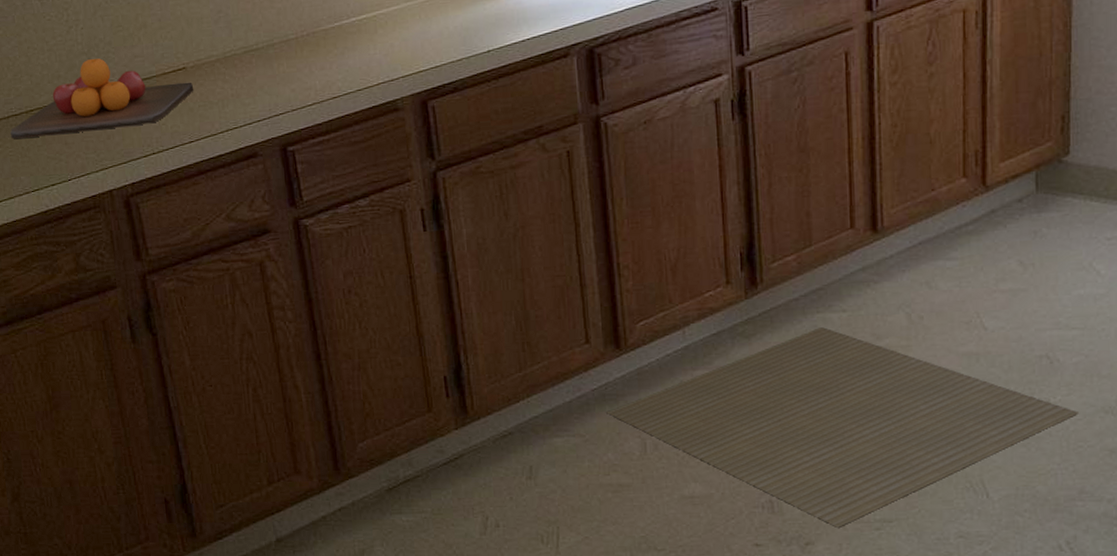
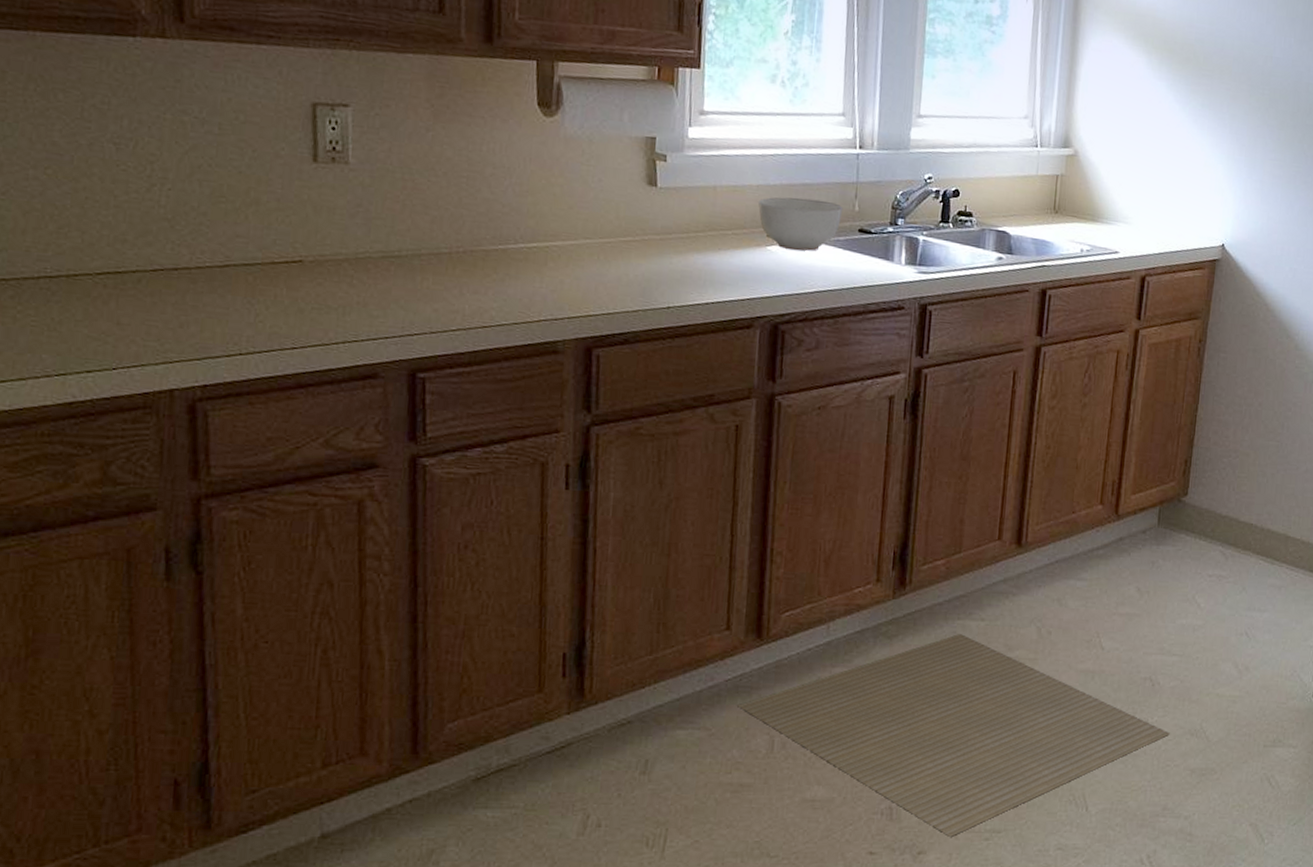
chopping board: present [10,58,194,139] -> none [38,227,309,318]

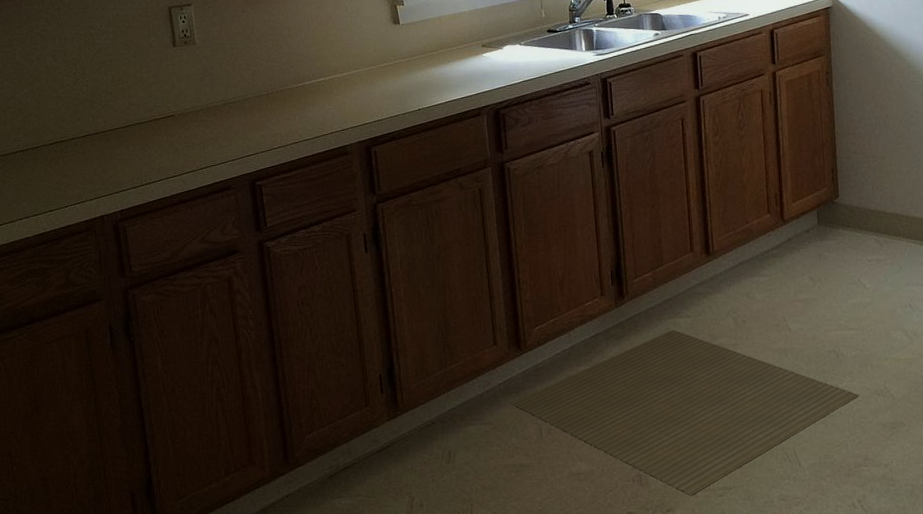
bowl: present [757,197,843,251] -> none [471,13,534,53]

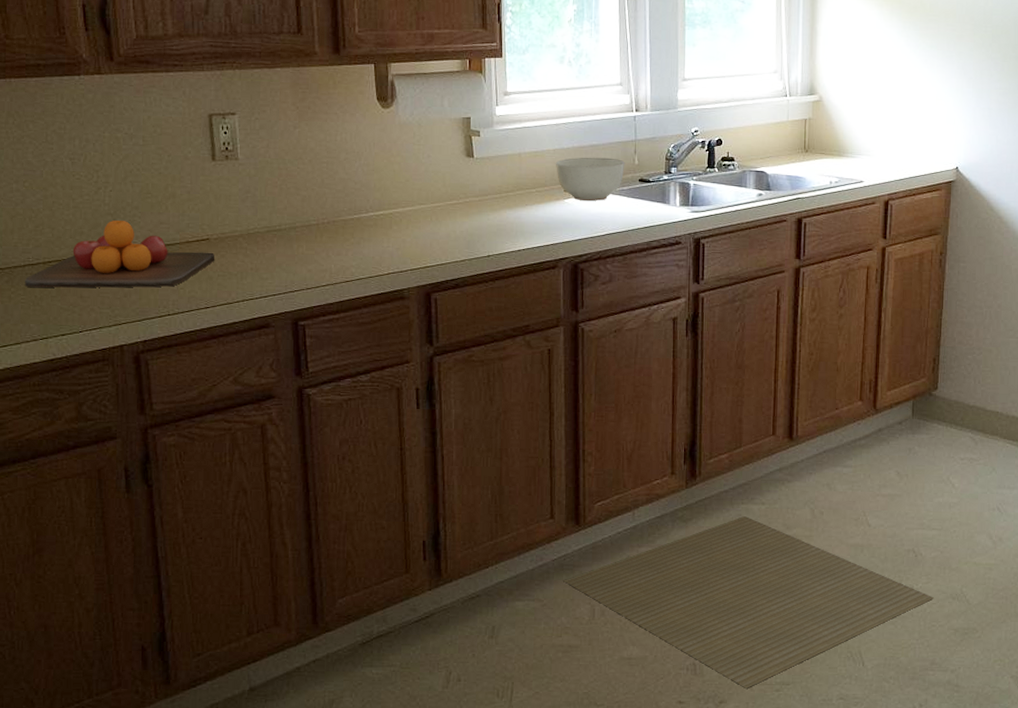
chopping board: none [17,105,180,171] -> present [25,219,215,288]
bowl: none [471,13,534,53] -> present [555,157,625,201]

